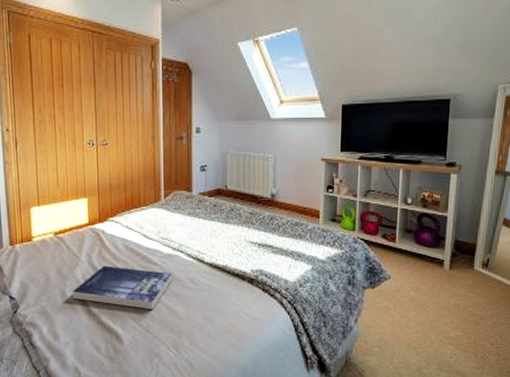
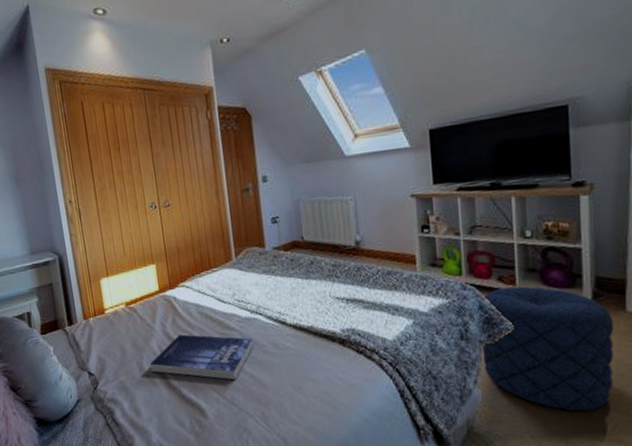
pouf: none [364,243,464,347] -> present [481,286,614,411]

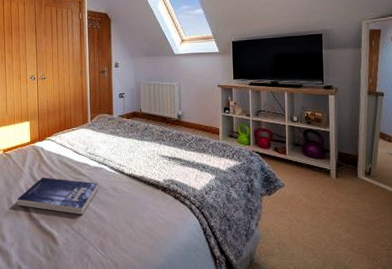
pouf: present [481,286,614,411] -> none [262,155,350,249]

